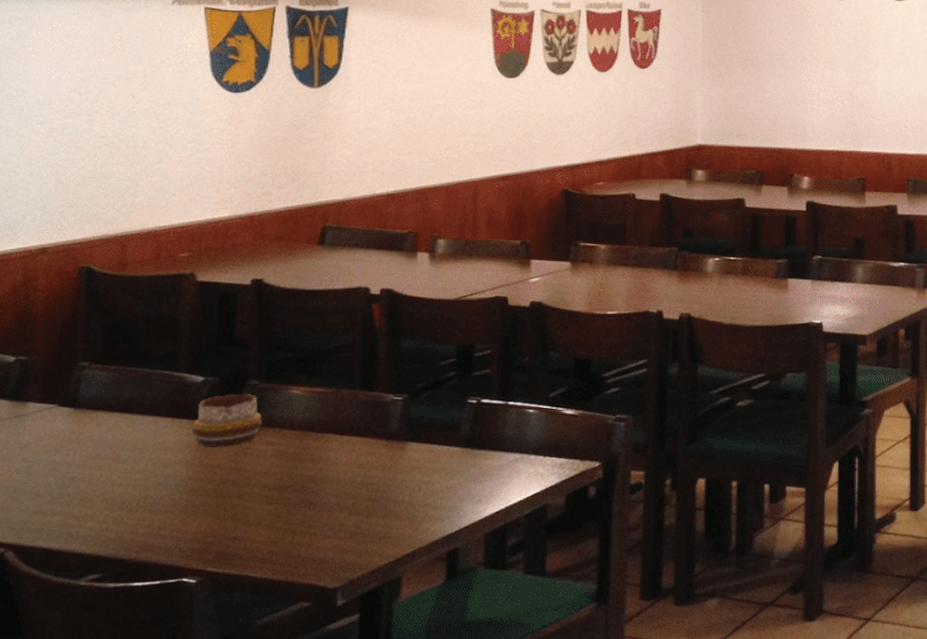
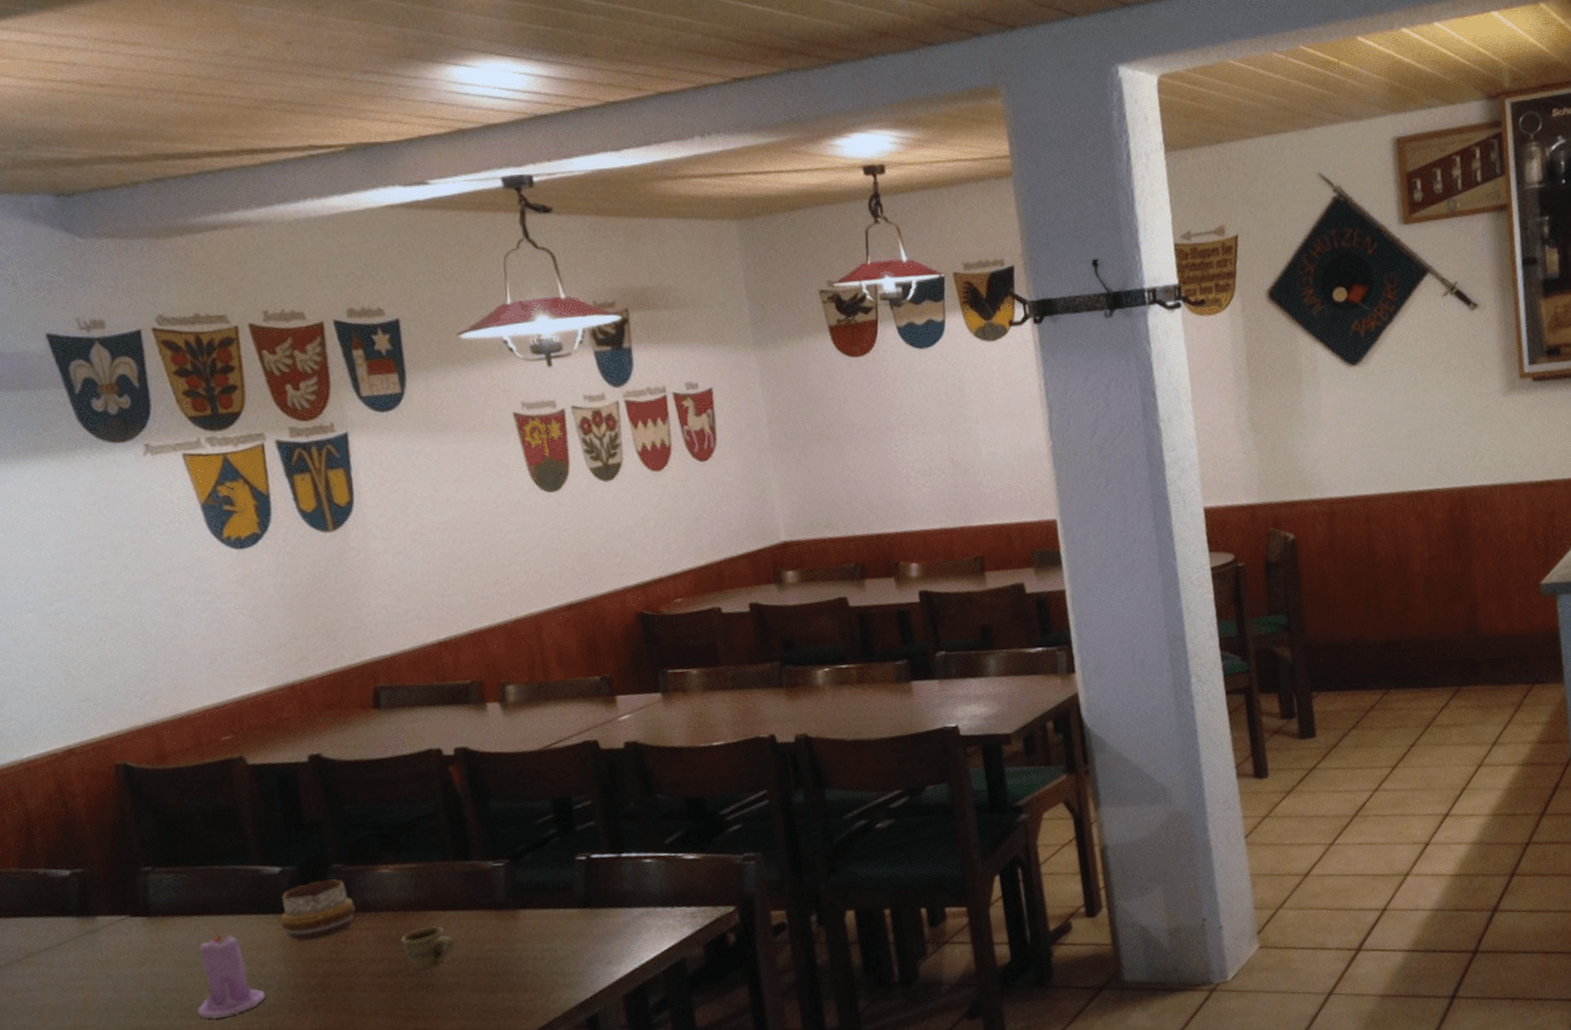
candle: none [97,427,163,511] -> present [197,929,266,1019]
cup: none [296,448,344,488] -> present [400,926,455,971]

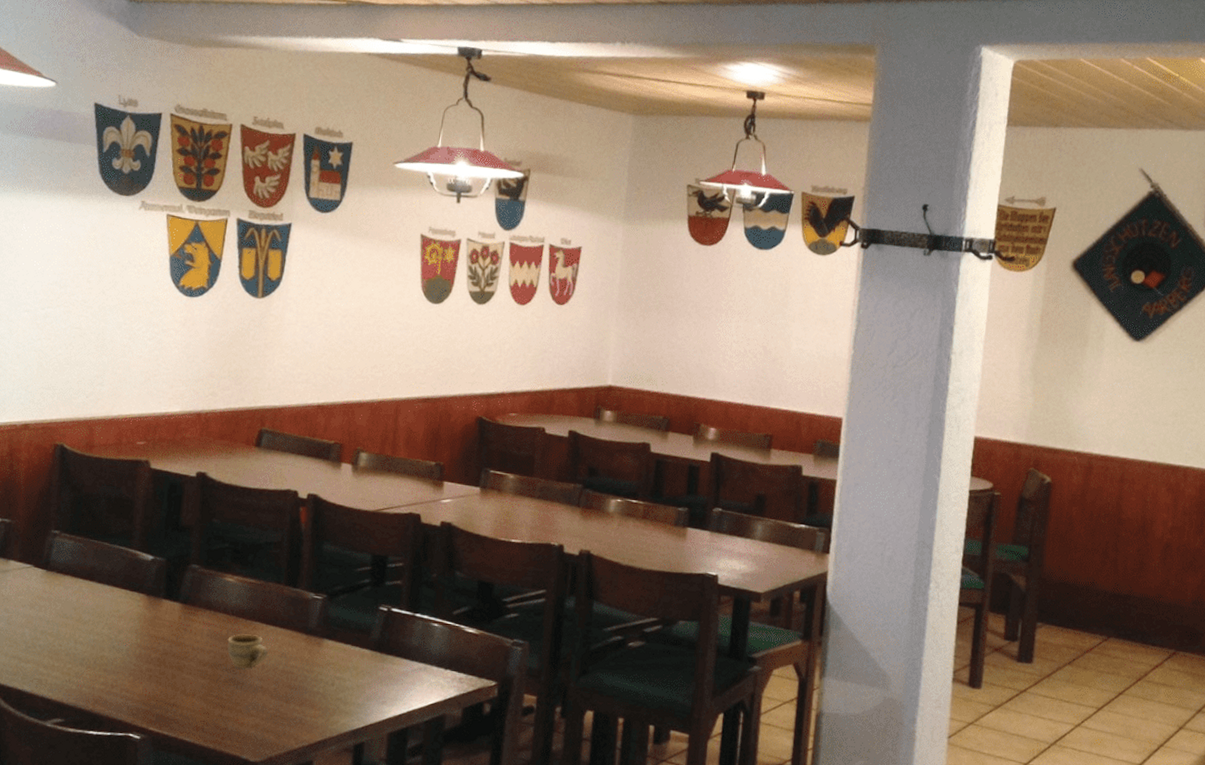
candle: present [197,929,266,1019] -> none [62,593,116,667]
decorative bowl: present [279,879,357,941] -> none [141,574,201,622]

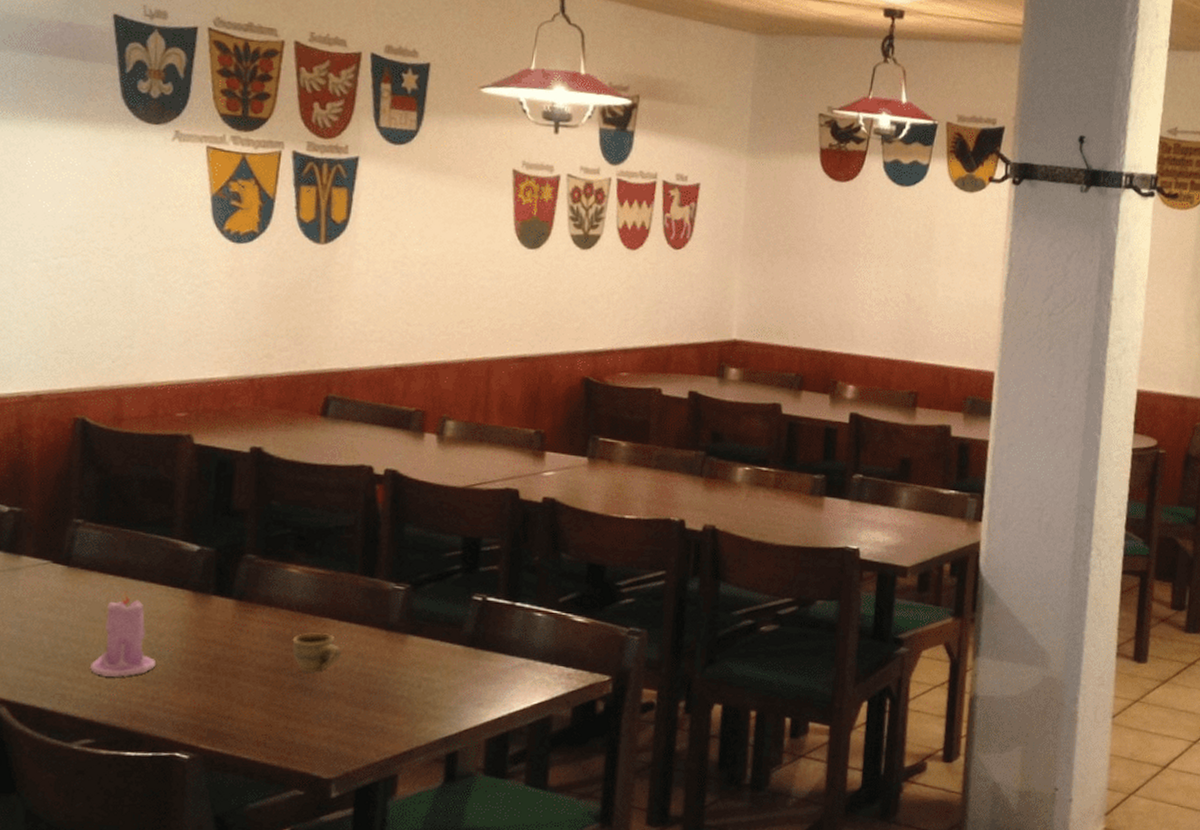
candle: none [62,593,116,667] -> present [90,591,157,677]

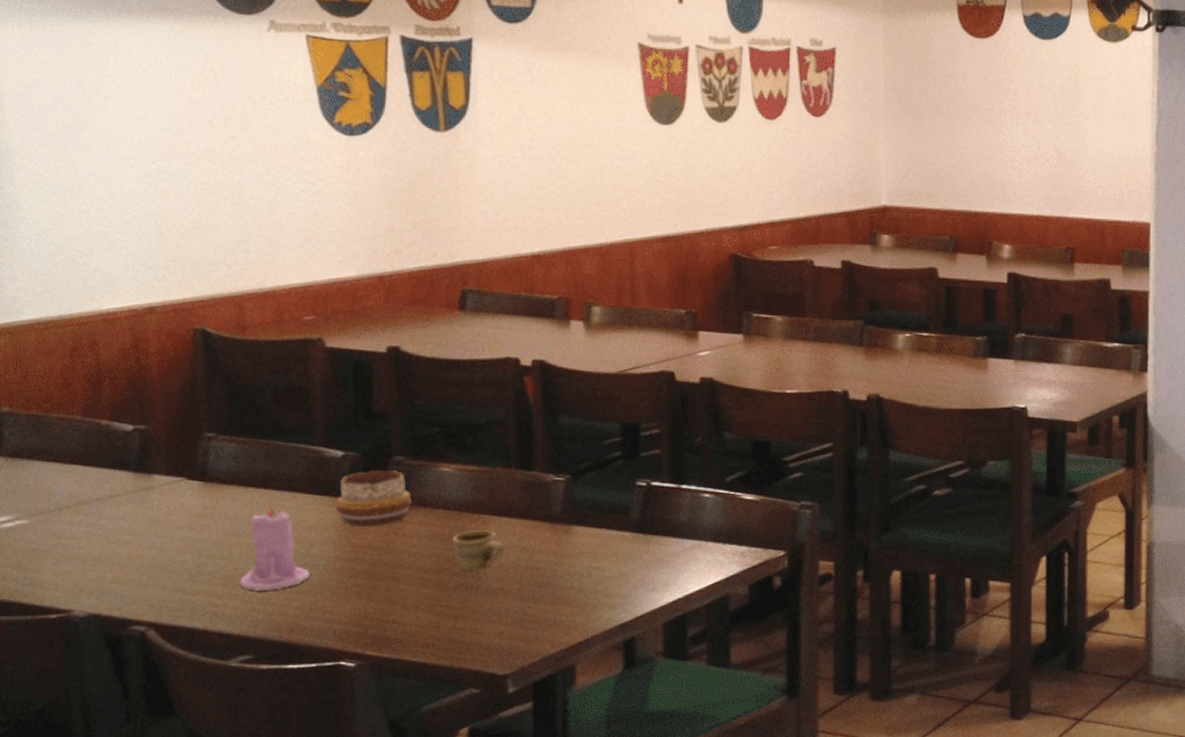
decorative bowl: none [186,566,260,622] -> present [335,470,413,527]

